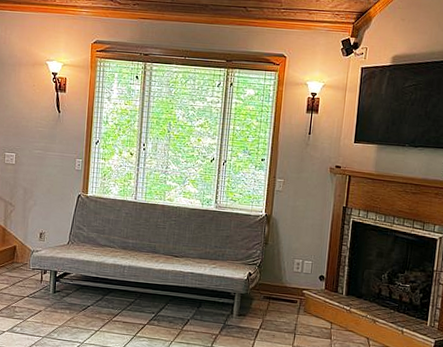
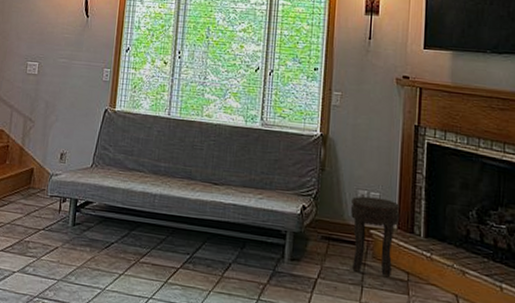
side table: none [287,264,328,327] -> present [350,196,400,278]

